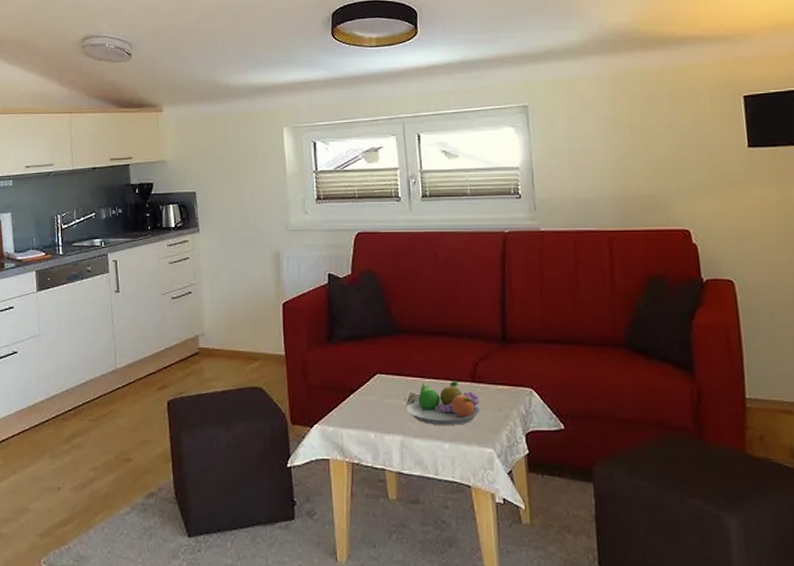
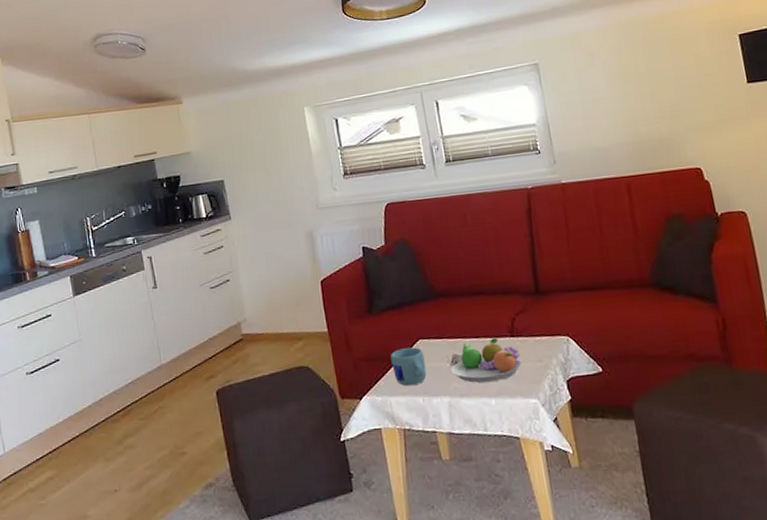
mug: none [346,381,381,420] -> present [390,347,427,386]

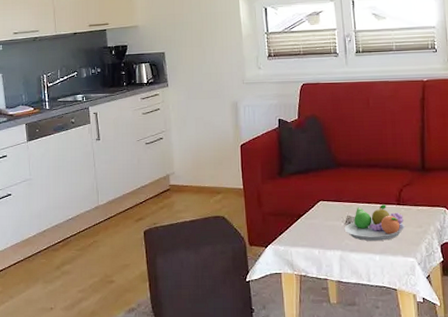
mug: present [390,347,427,386] -> none [295,207,324,240]

